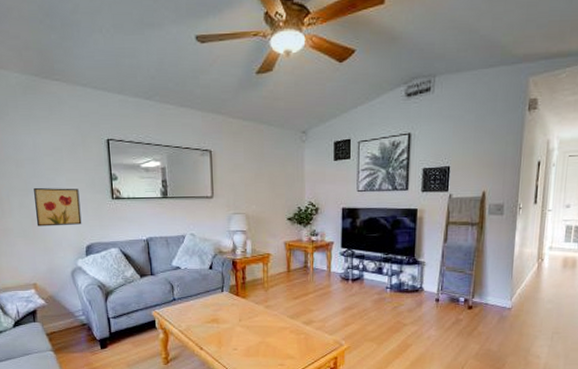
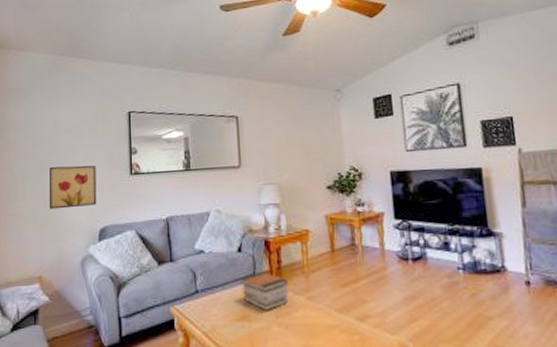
book stack: none [210,285,250,315] -> present [240,271,289,310]

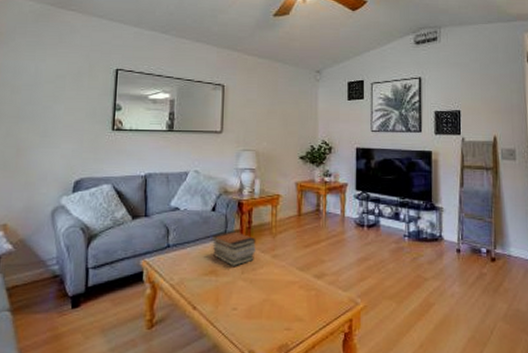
wall art: present [49,165,97,210] -> none [21,115,77,158]

